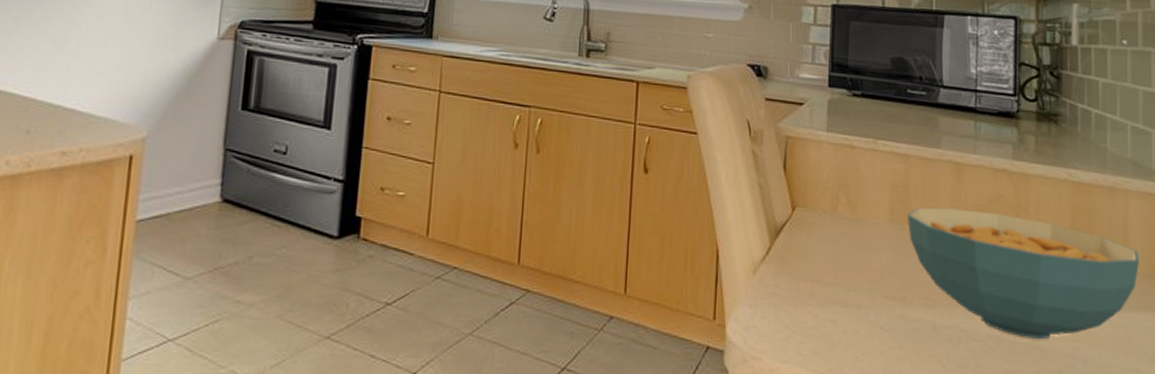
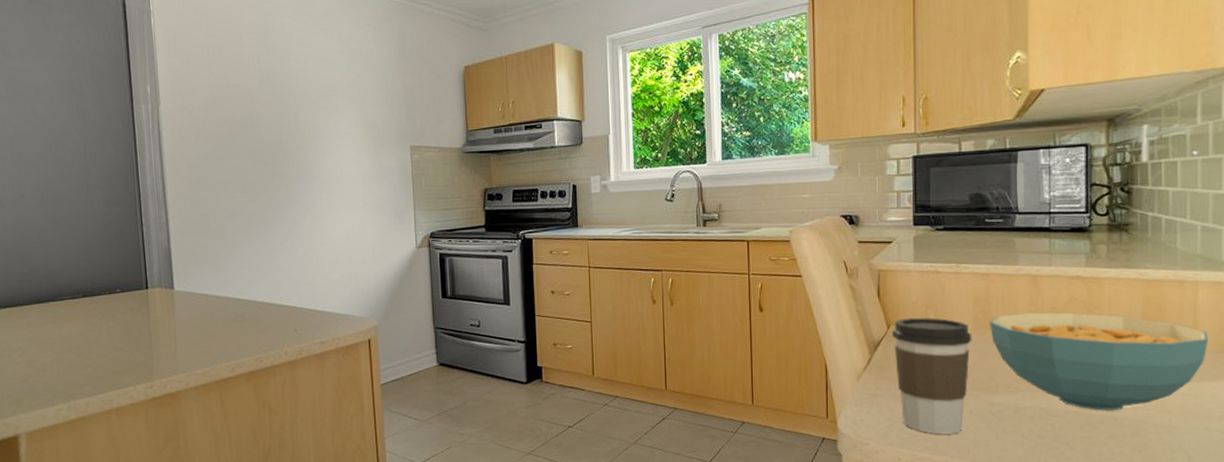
coffee cup: none [797,199,887,355] -> present [892,317,972,435]

